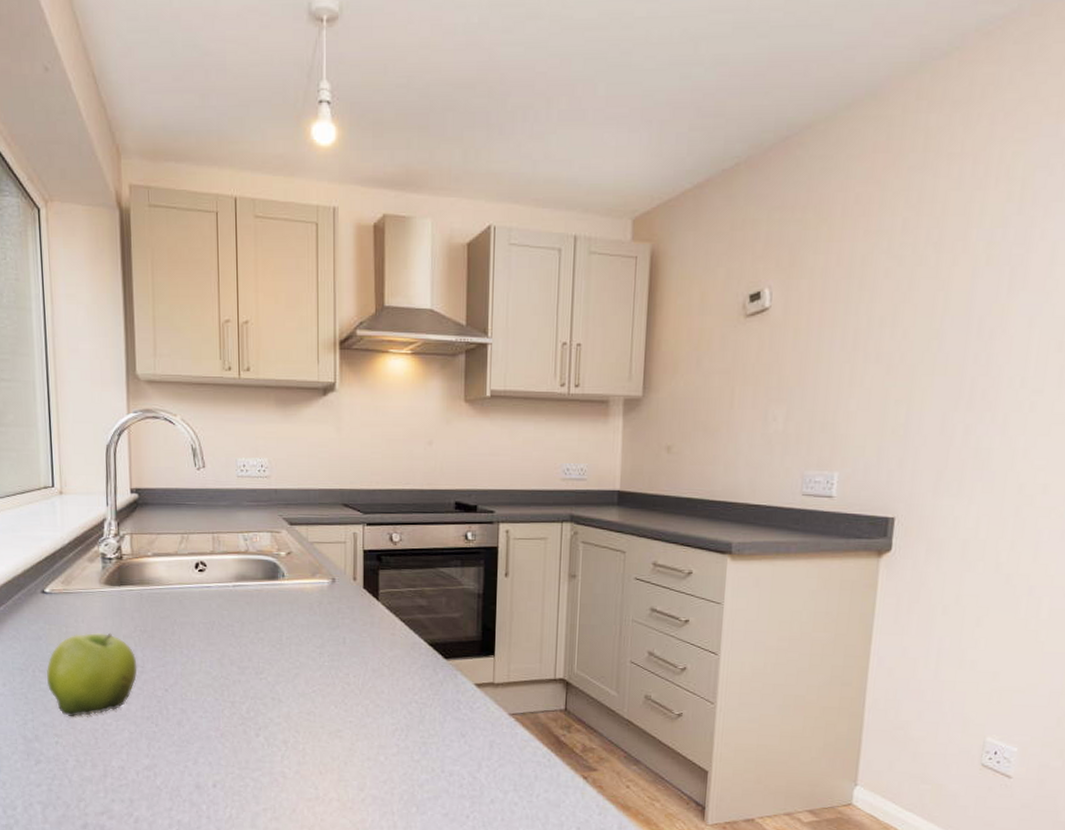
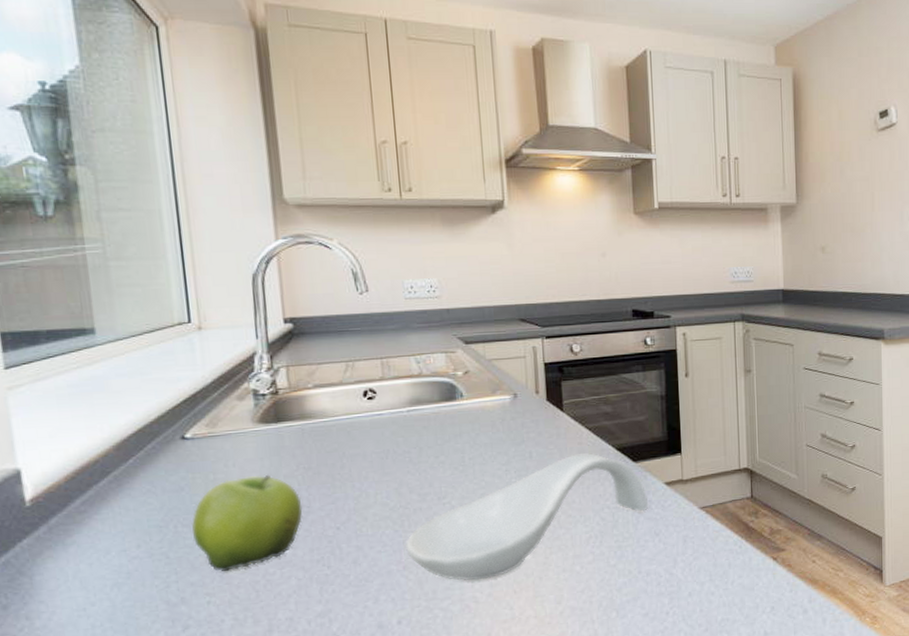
spoon rest: none [223,645,457,757] -> present [405,453,649,581]

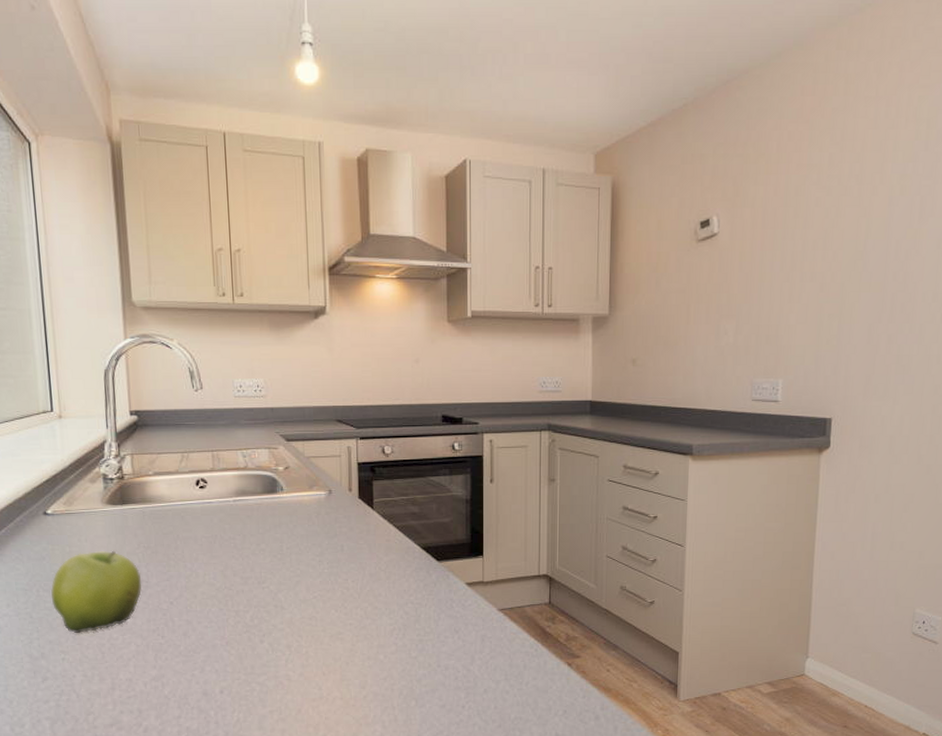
spoon rest: present [405,453,649,581] -> none [228,550,450,660]

